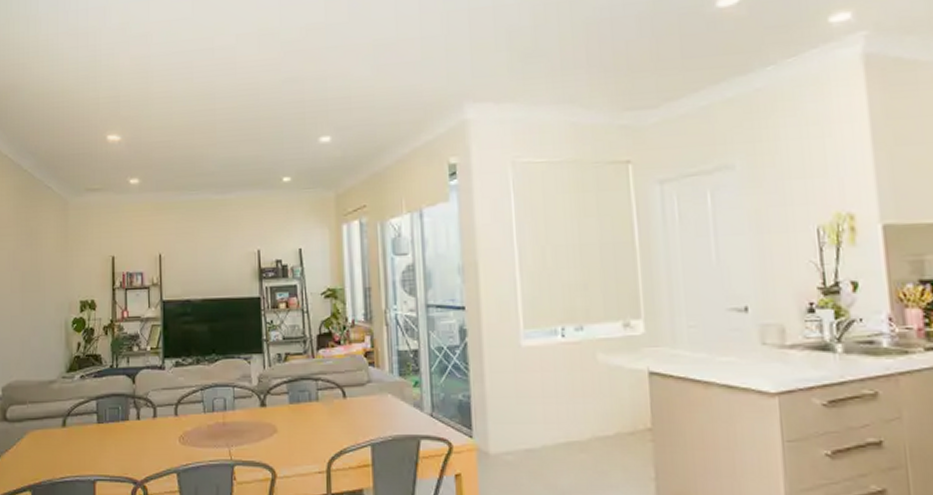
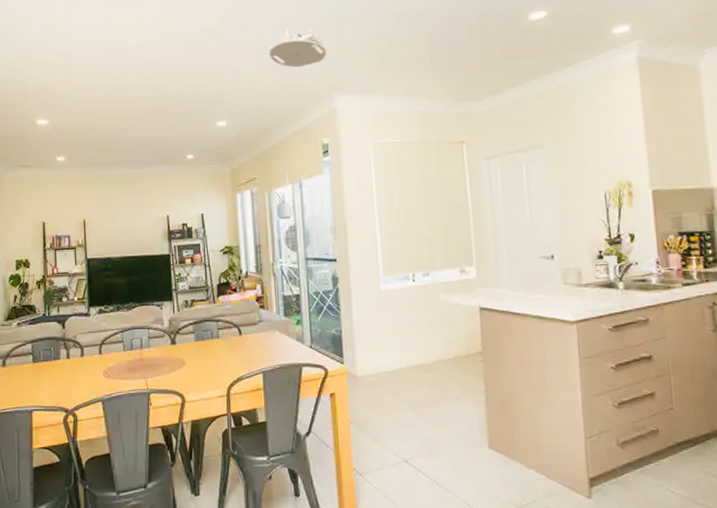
ceiling light fixture: none [383,22,455,71] -> present [268,28,326,68]

